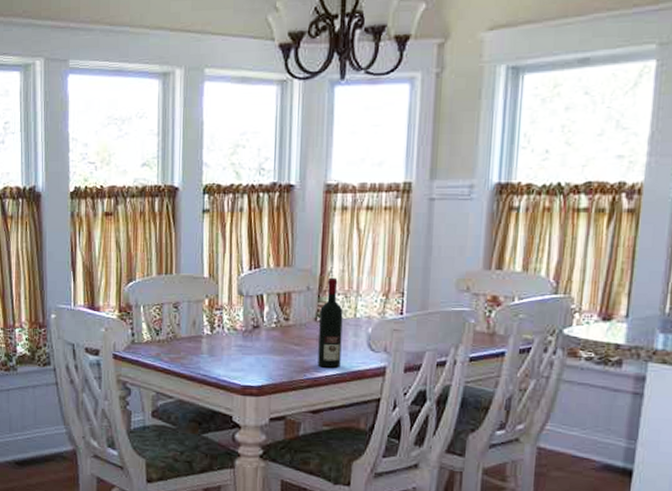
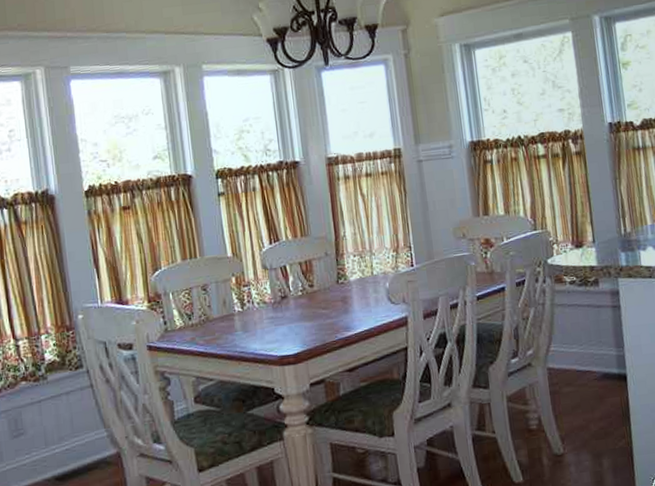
wine bottle: present [318,277,343,368] -> none [340,241,367,327]

